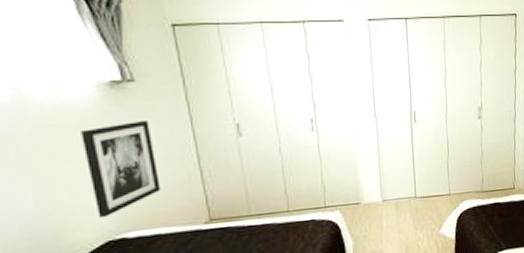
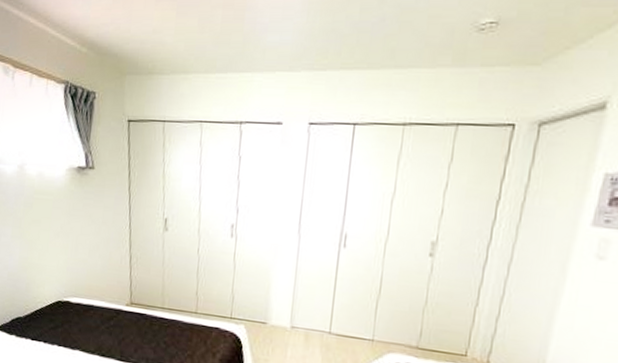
wall art: present [81,119,161,219] -> none [53,203,100,281]

